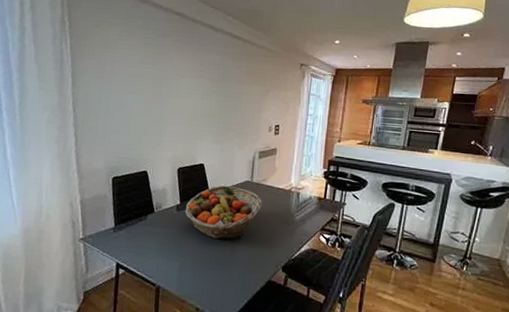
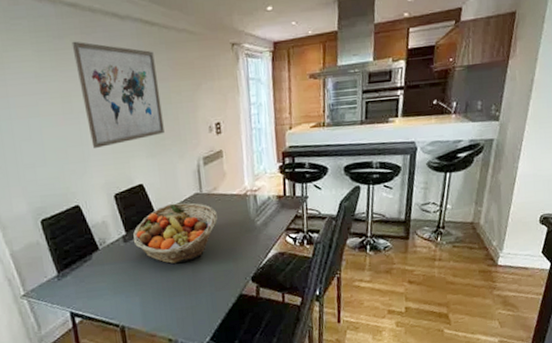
wall art: none [169,41,236,127] -> present [71,41,165,148]

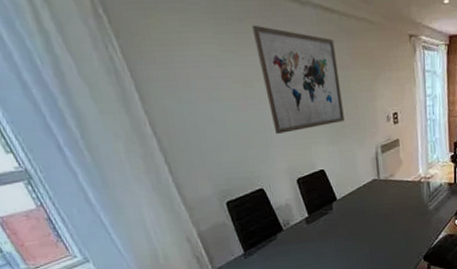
fruit basket: present [133,202,218,264] -> none [315,187,394,244]

